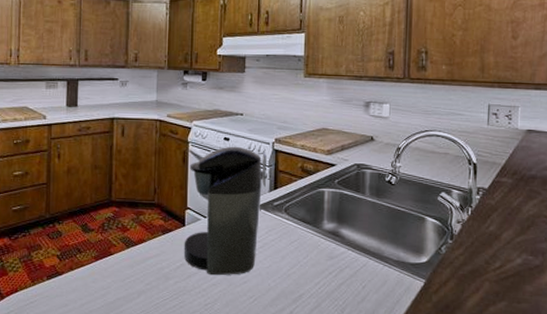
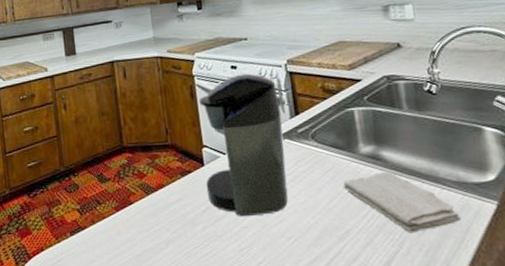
washcloth: none [305,246,395,301] -> present [343,171,462,234]

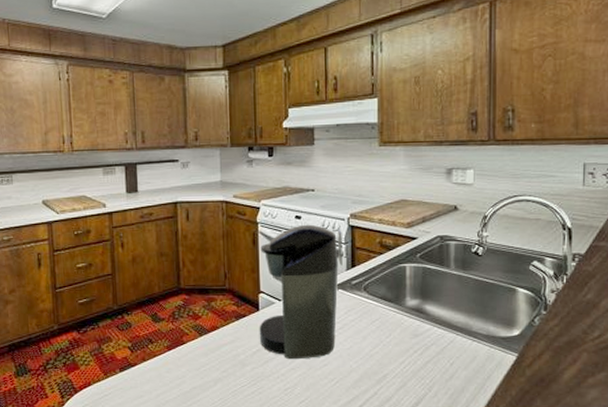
washcloth: present [343,171,462,234] -> none [387,323,485,379]

